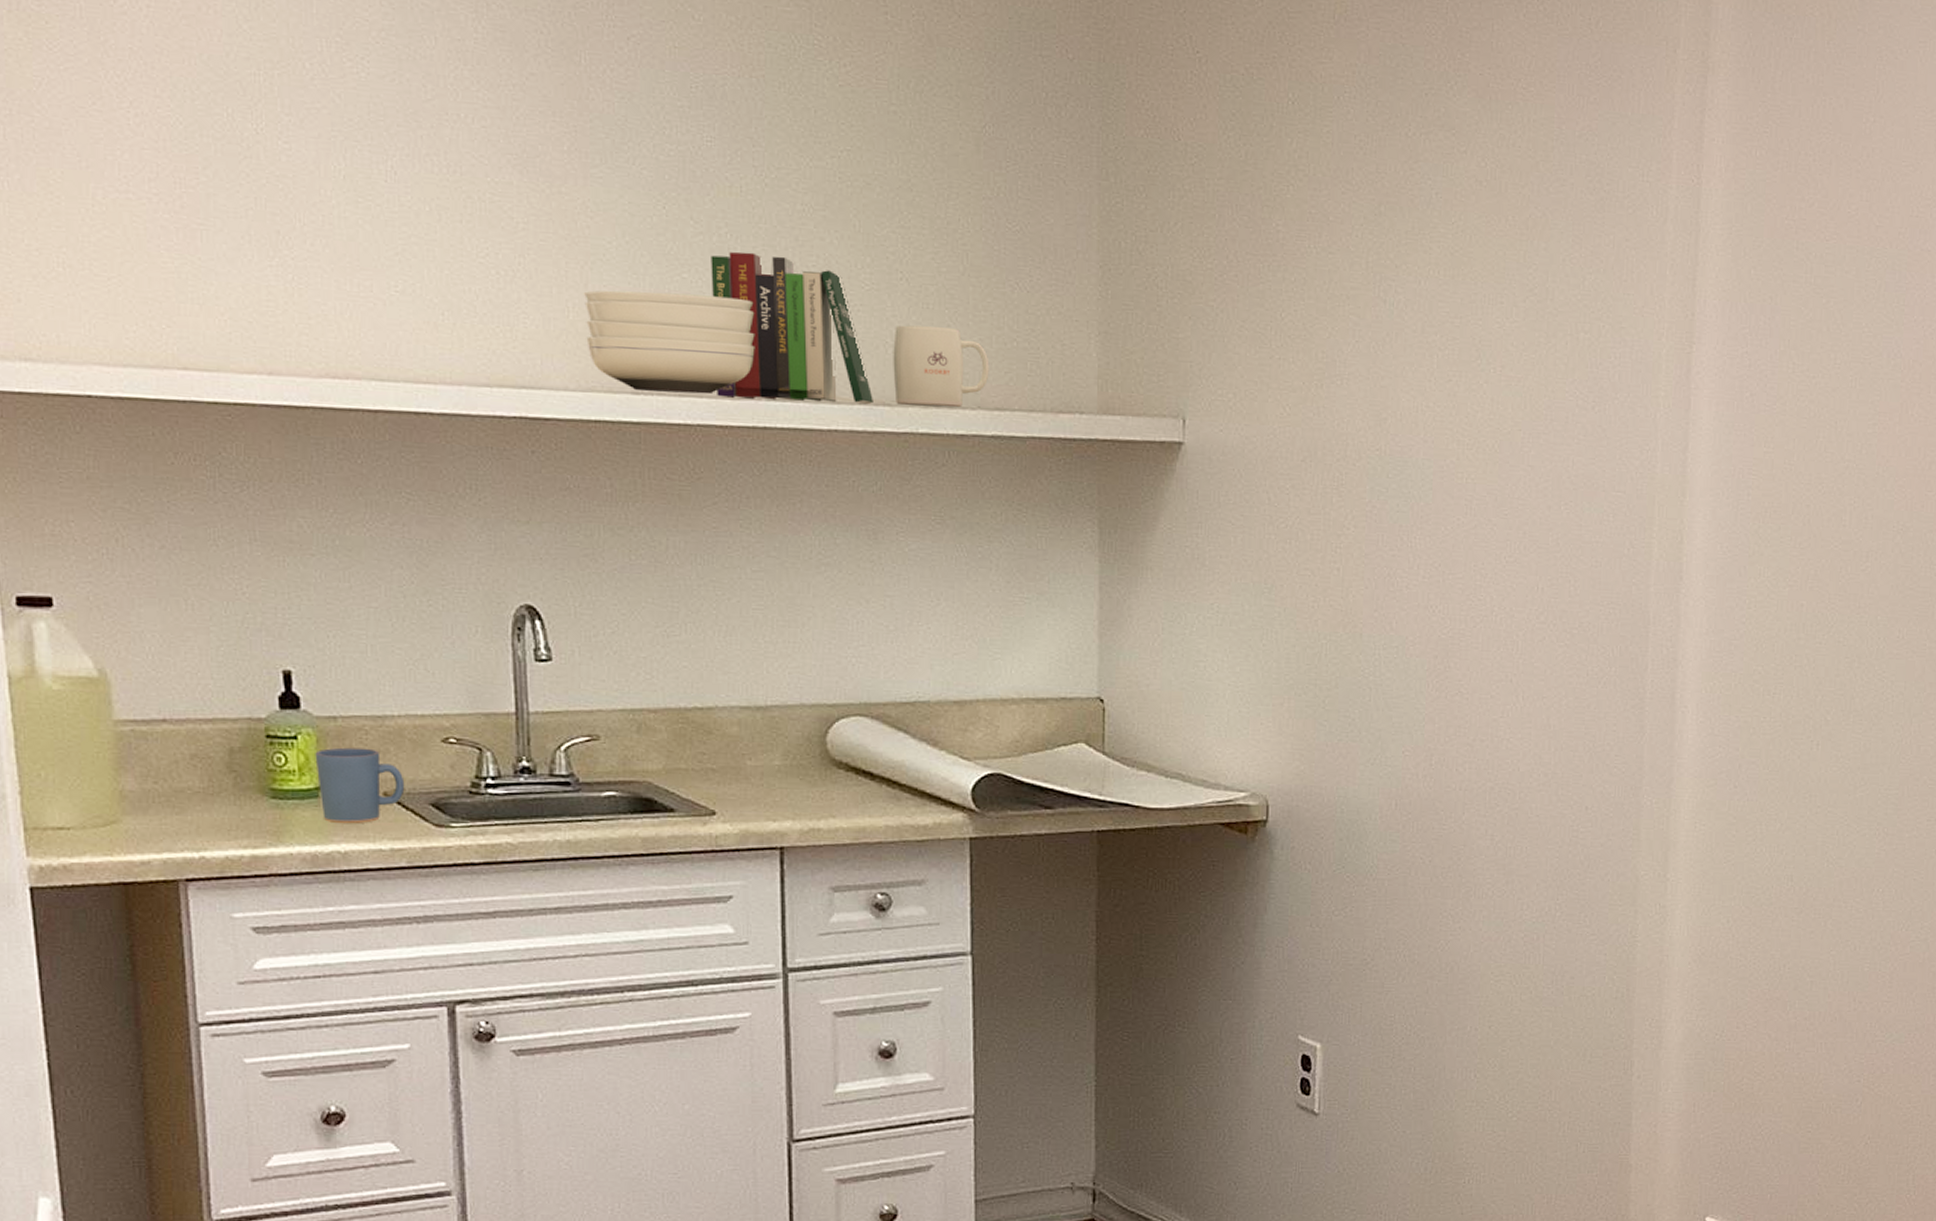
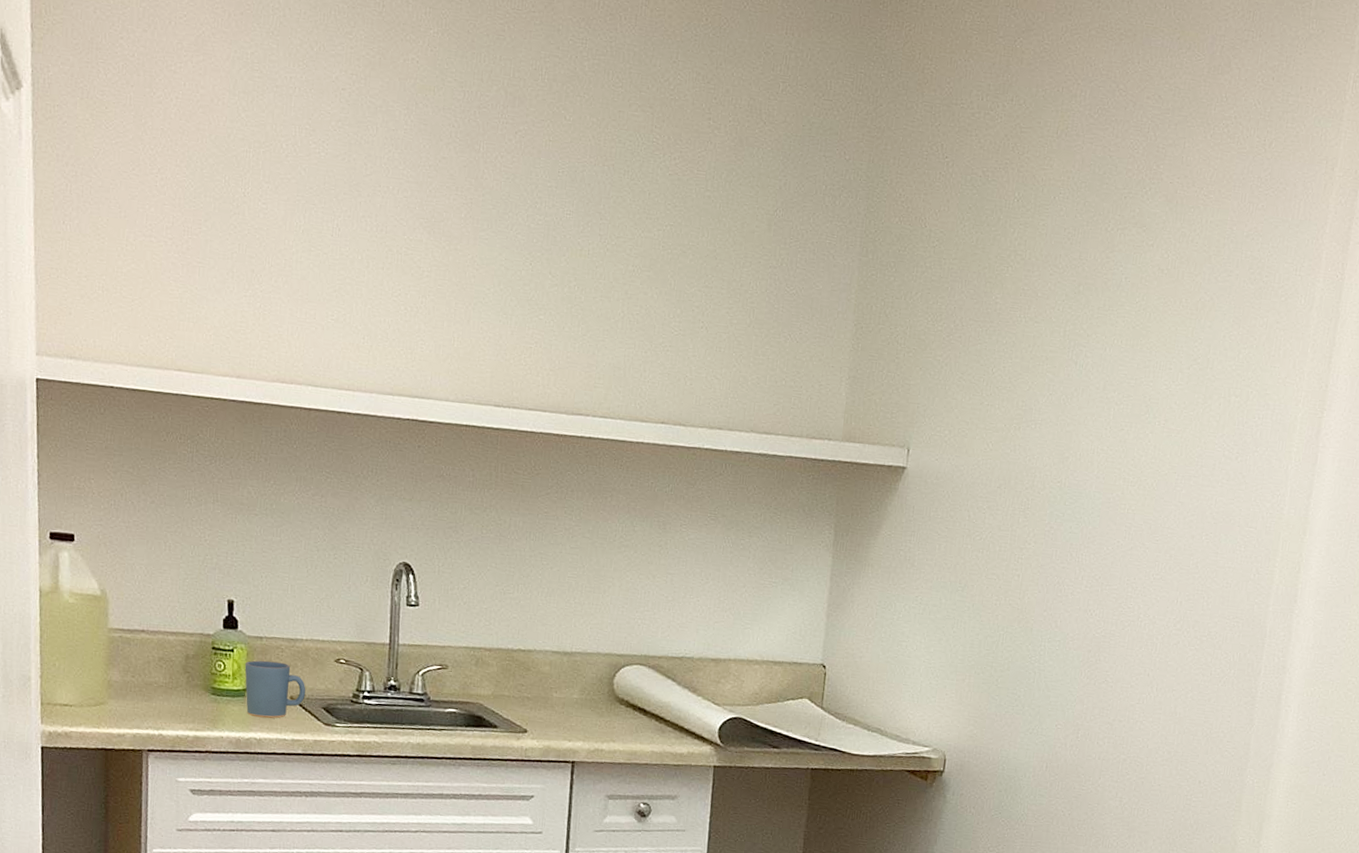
bowl: present [583,290,755,395] -> none [465,325,591,410]
books: present [711,251,873,405] -> none [557,300,673,424]
mug: present [893,325,990,408] -> none [689,363,763,430]

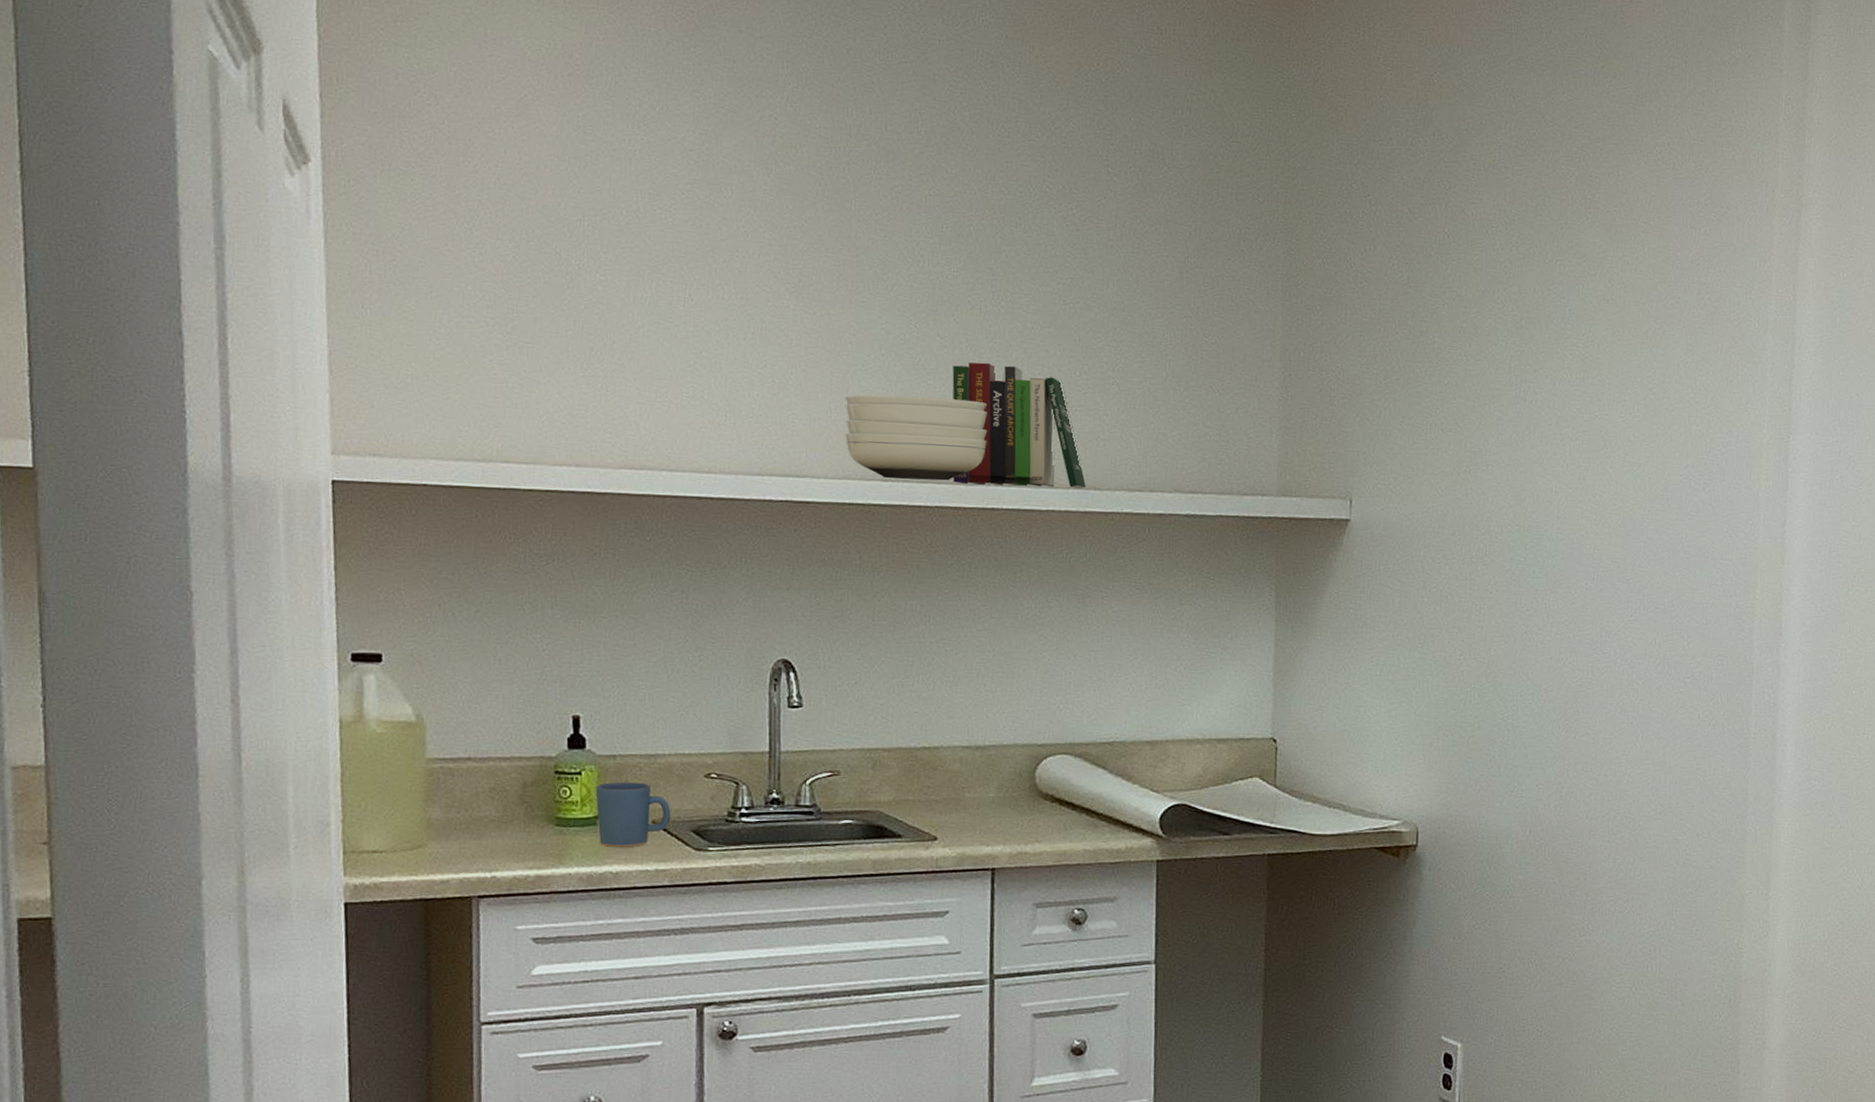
bowl: none [465,325,591,410] -> present [844,394,988,481]
books: none [557,300,673,424] -> present [952,362,1086,489]

